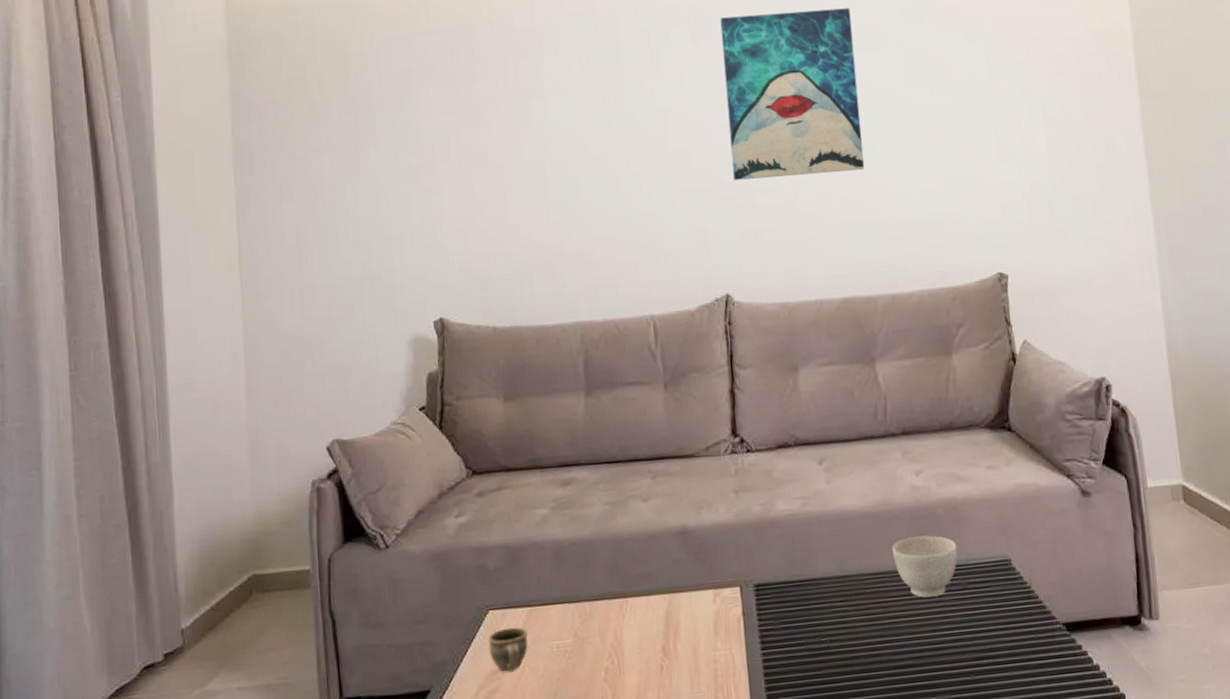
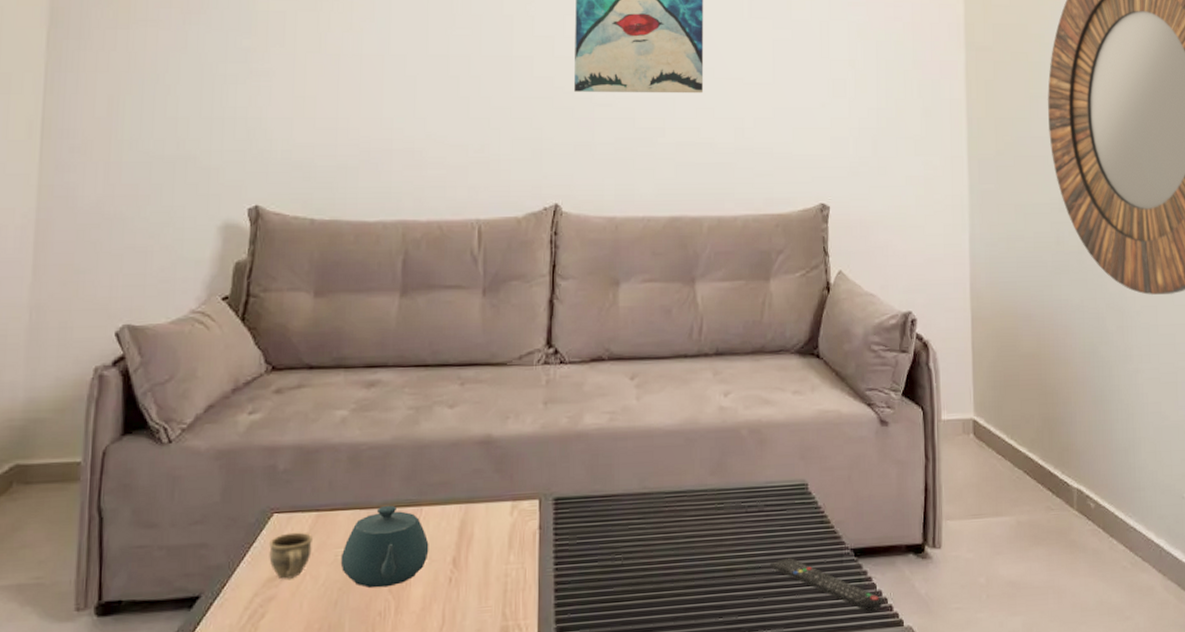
teapot: none [555,598,639,678] -> present [340,505,429,589]
bowl: present [892,535,958,598] -> none [695,456,758,518]
remote control: none [980,634,1103,688] -> present [771,557,884,613]

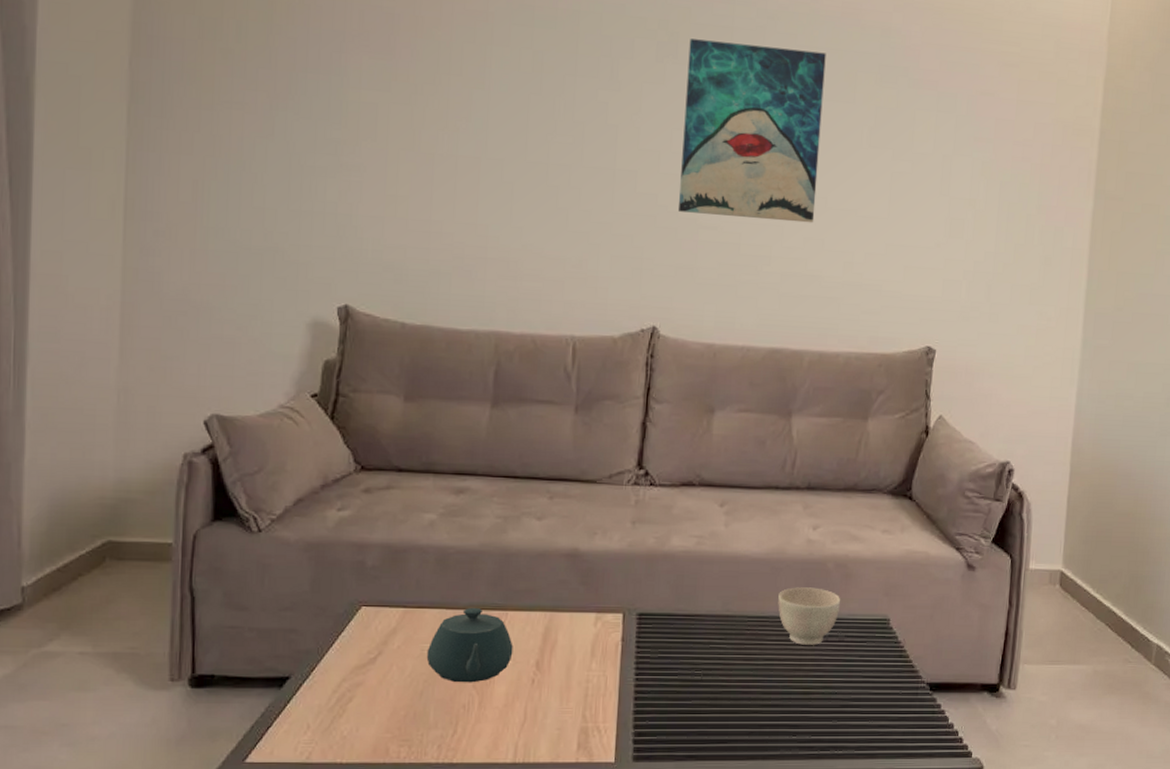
cup: present [269,532,312,579] -> none [357,625,399,668]
bowl: none [695,456,758,518] -> present [778,587,841,645]
remote control: present [771,557,884,613] -> none [847,686,955,743]

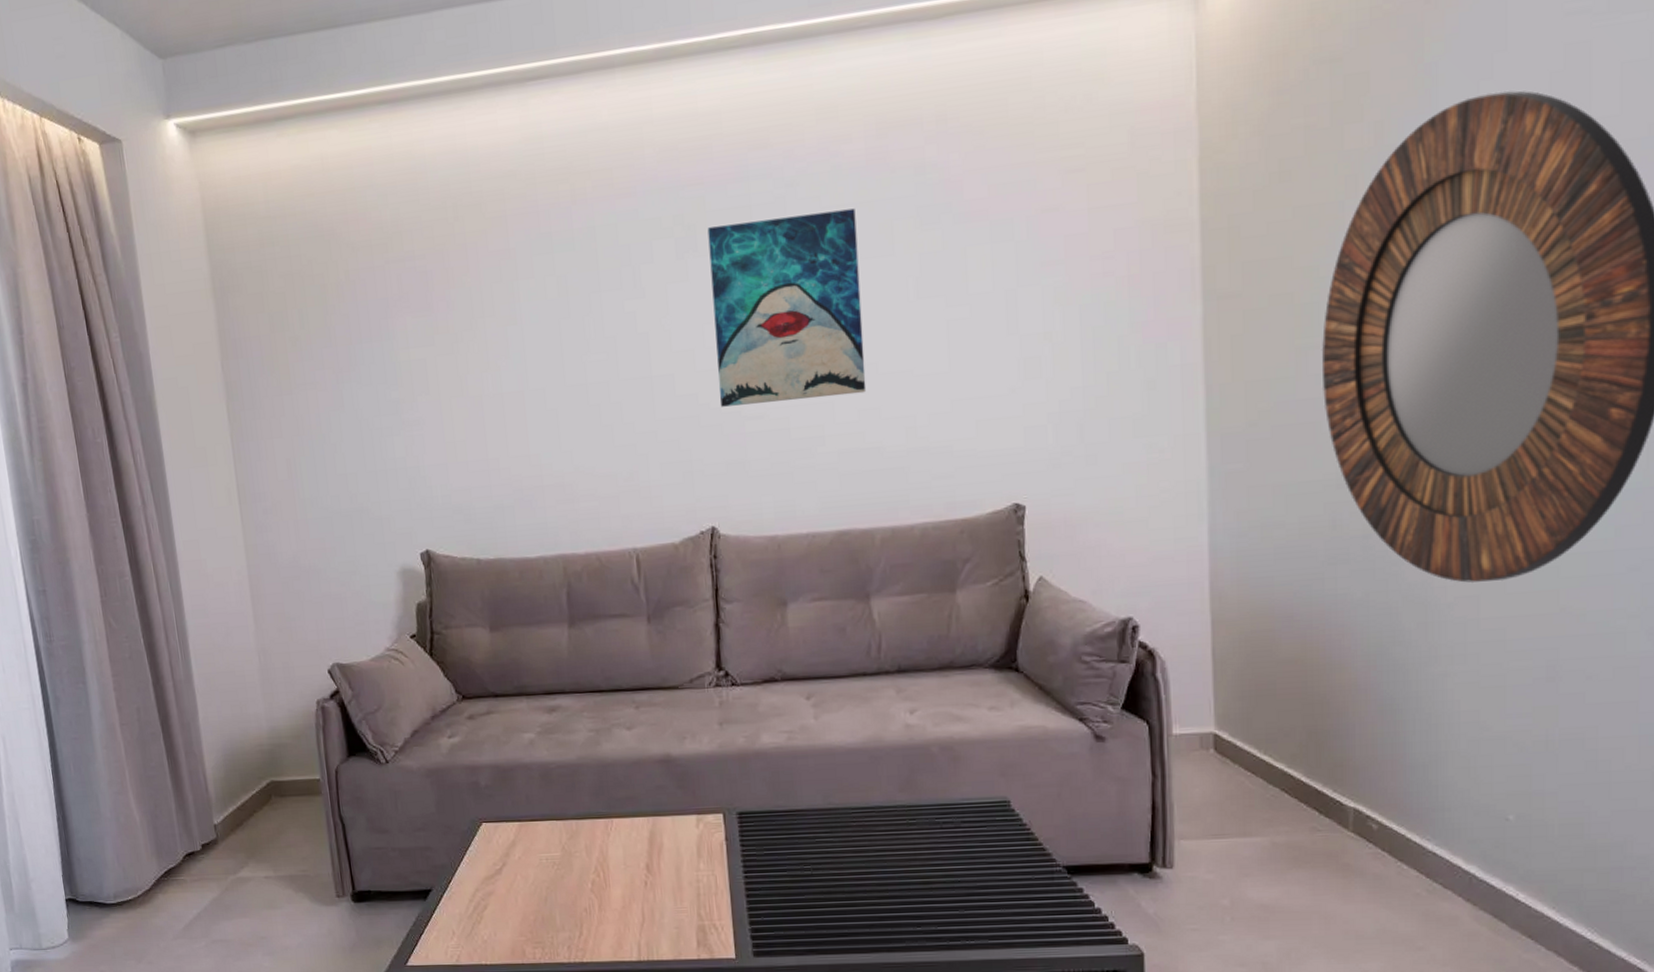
teapot: present [426,607,513,683] -> none [545,817,623,888]
bowl: present [778,587,841,645] -> none [881,773,952,834]

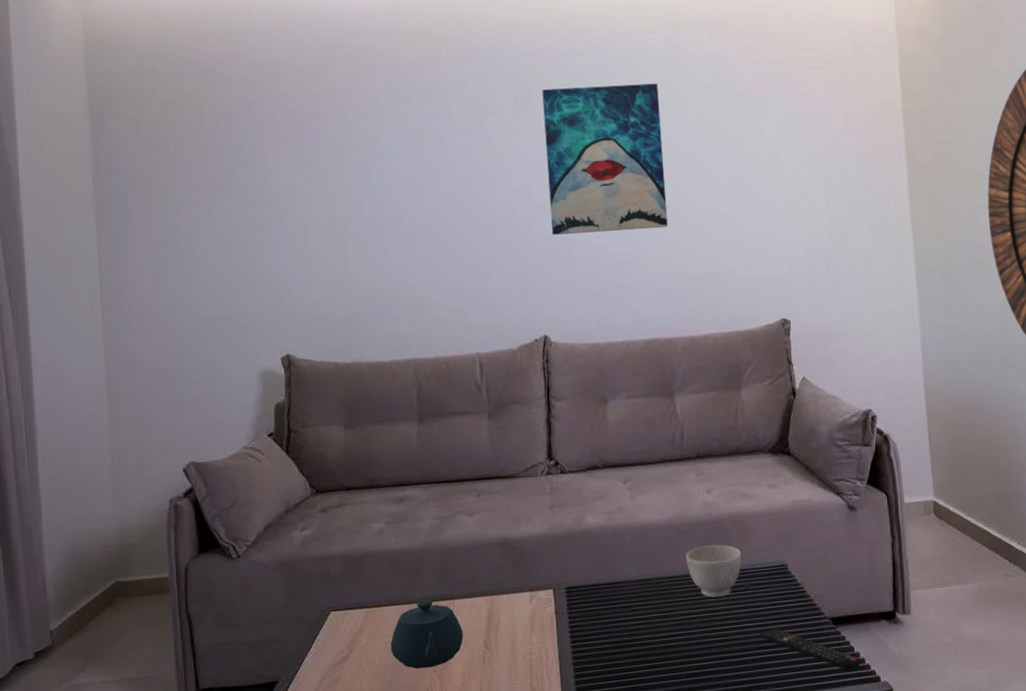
teapot: none [545,817,623,888] -> present [390,600,464,669]
bowl: none [881,773,952,834] -> present [686,544,742,598]
remote control: none [971,873,1104,930] -> present [759,628,862,672]

